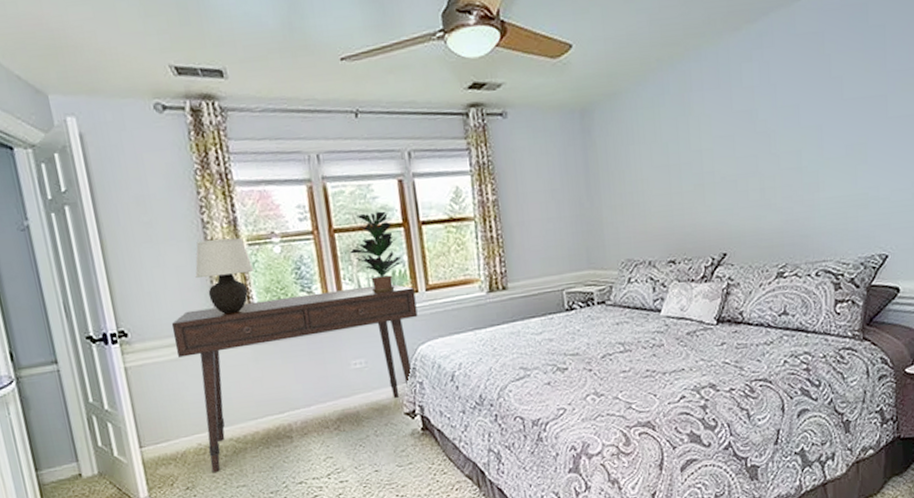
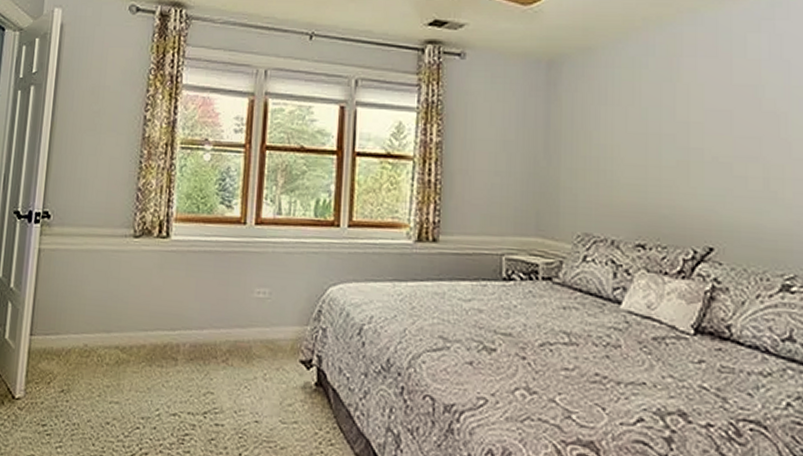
desk: present [171,284,418,473] -> none [89,203,336,381]
table lamp: present [195,237,254,315] -> none [125,137,181,215]
potted plant: present [350,211,402,293] -> none [278,135,329,221]

